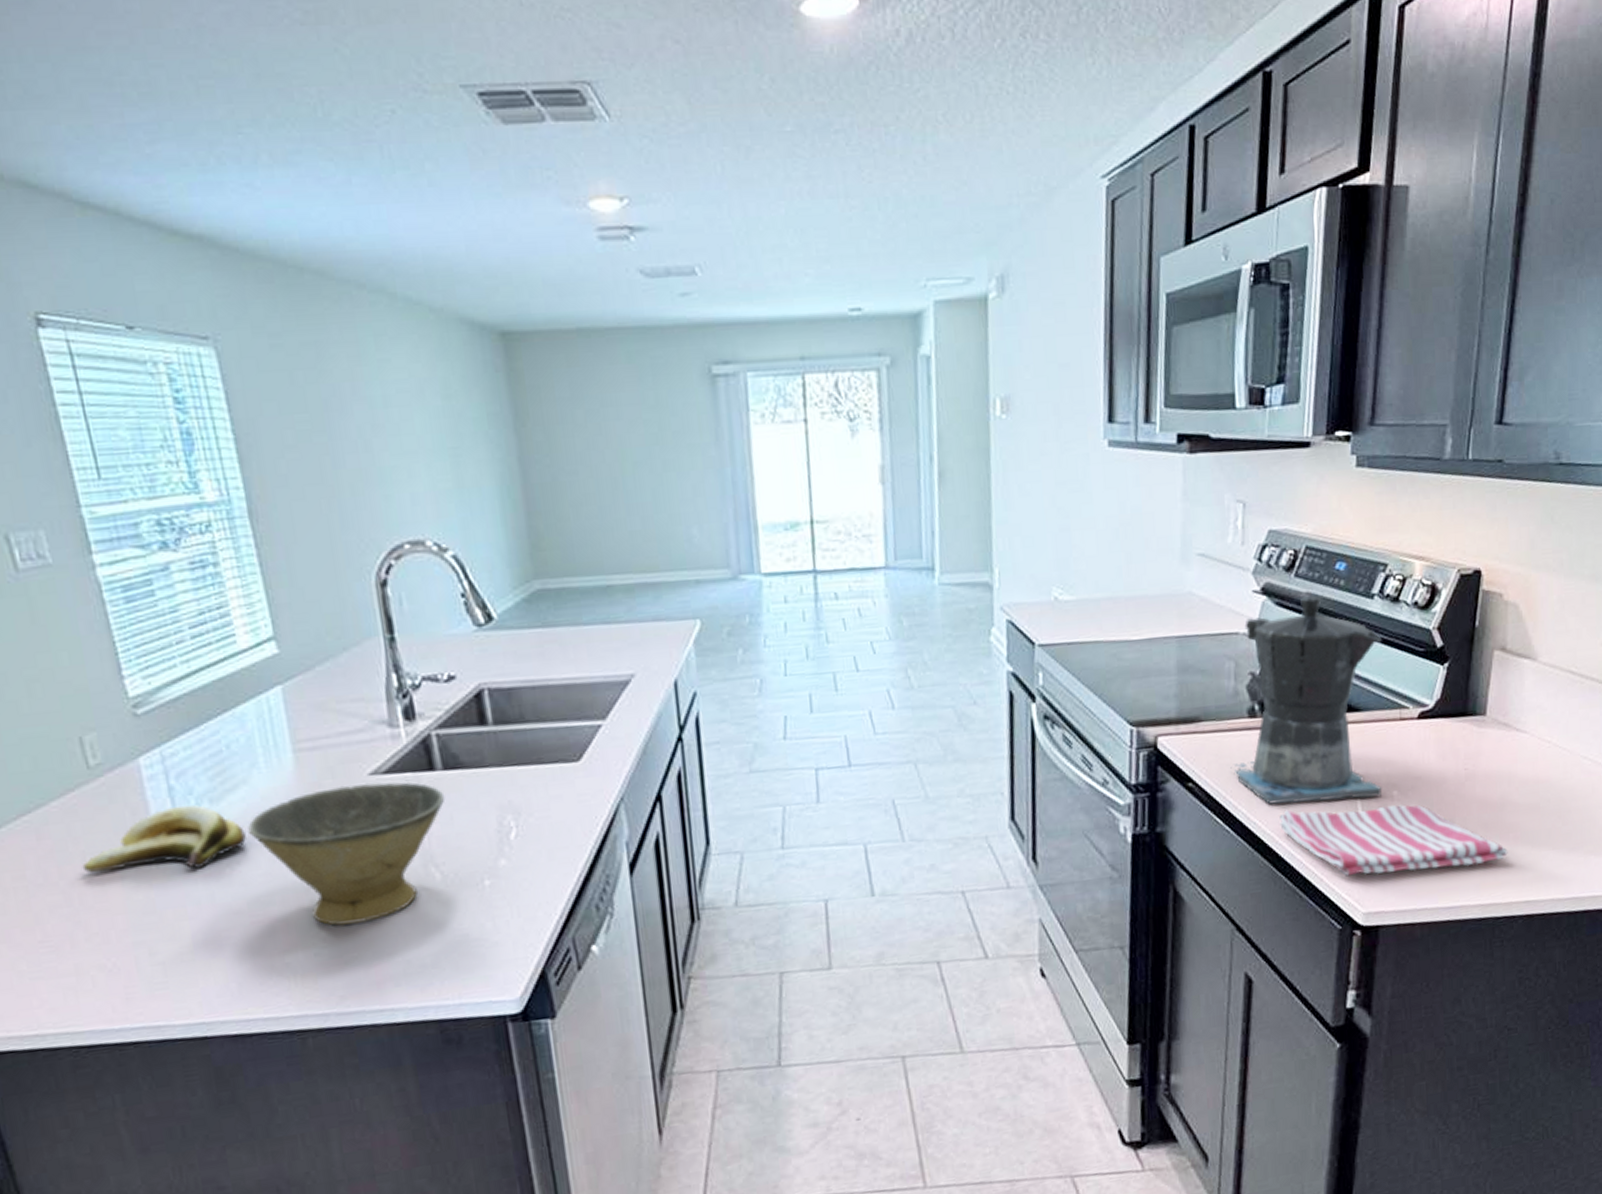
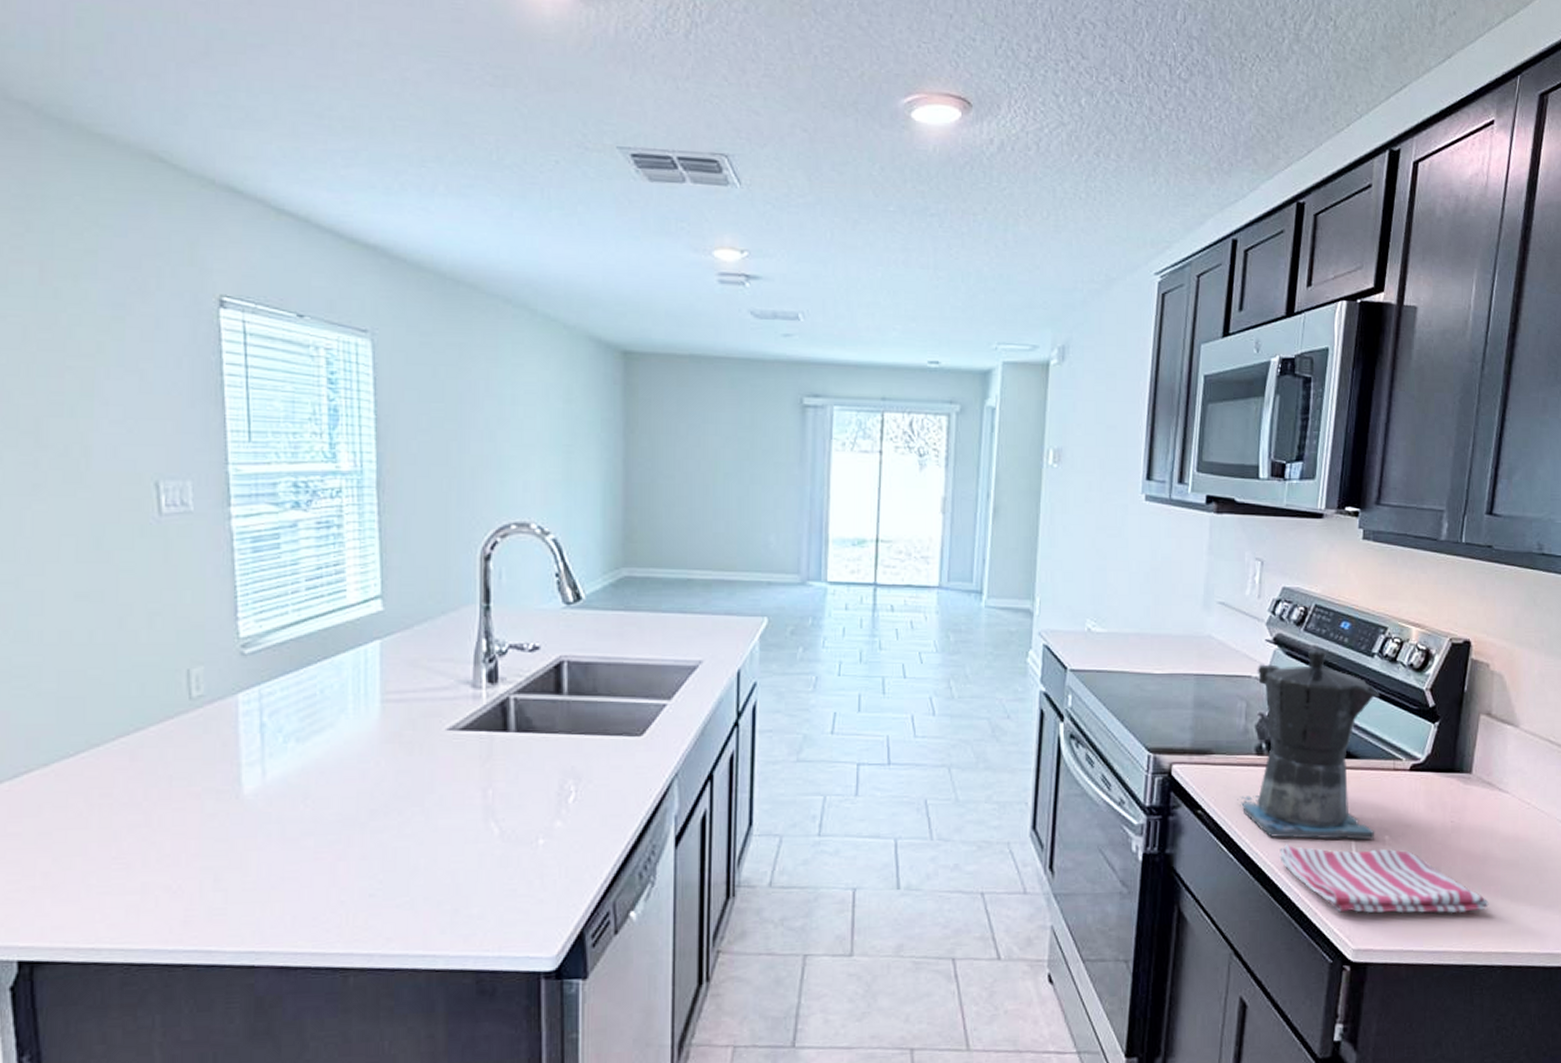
banana: present [82,805,246,872] -> none [167,741,324,803]
bowl: present [248,782,445,926] -> none [327,737,514,871]

